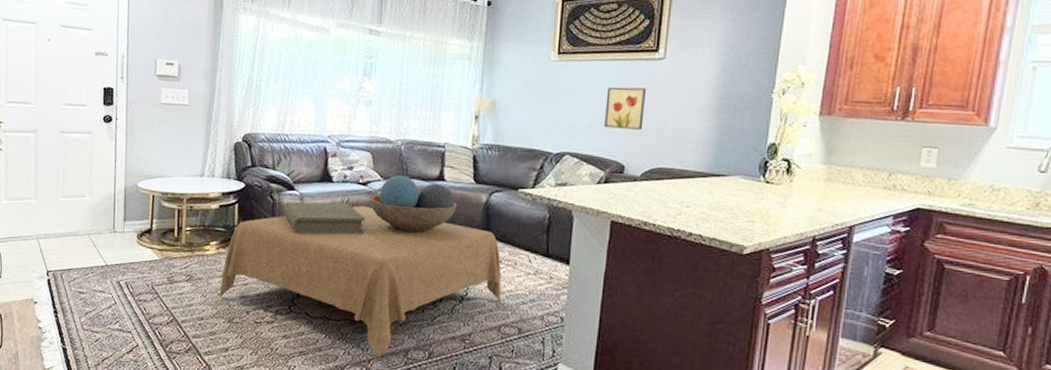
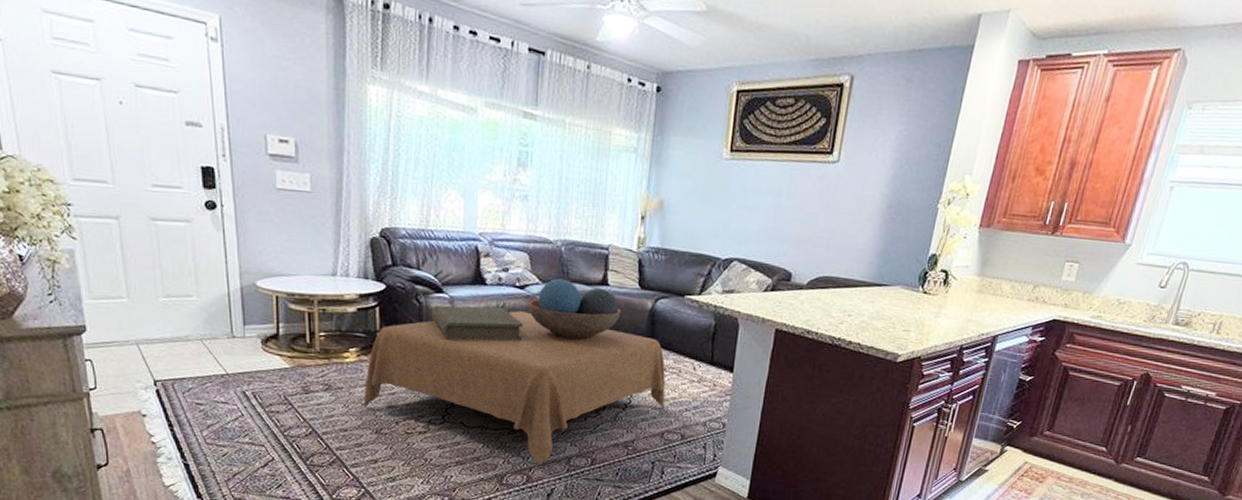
wall art: present [604,87,647,130] -> none [774,190,819,237]

